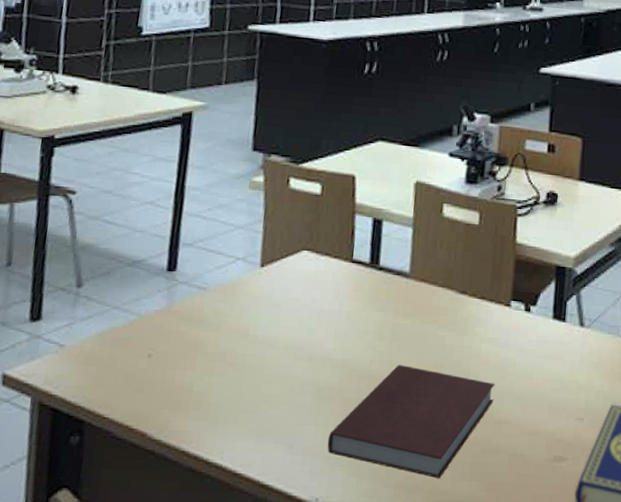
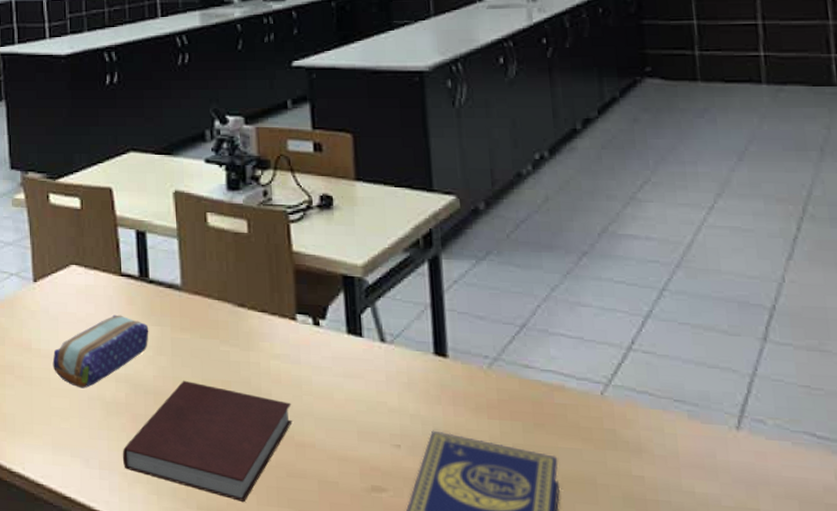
pencil case: none [268,300,372,375] -> present [52,314,149,389]

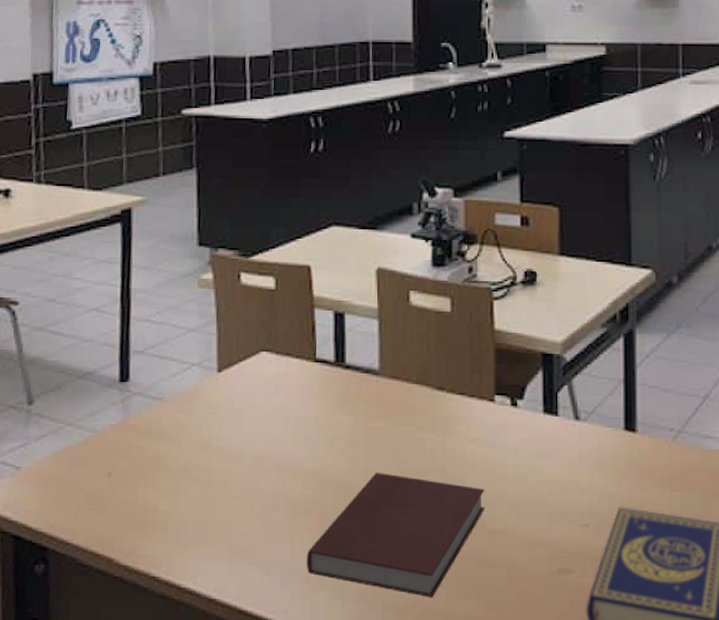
pencil case: present [52,314,149,389] -> none [234,404,342,488]

